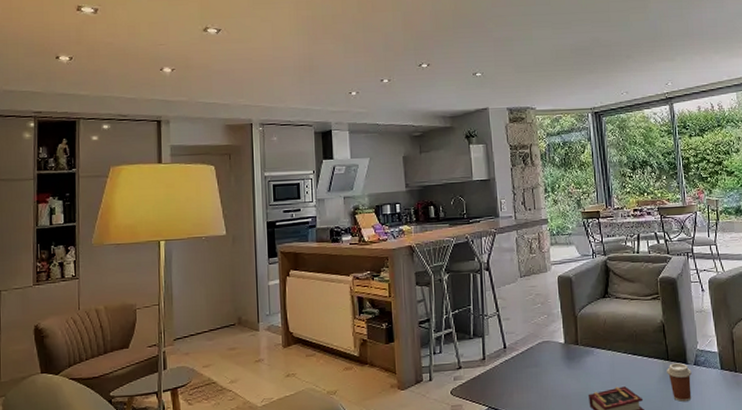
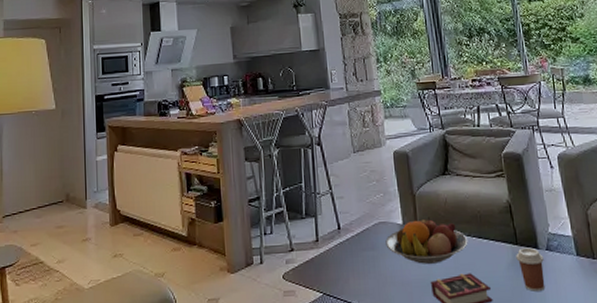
fruit bowl: none [548,336,624,379] -> present [385,216,468,264]

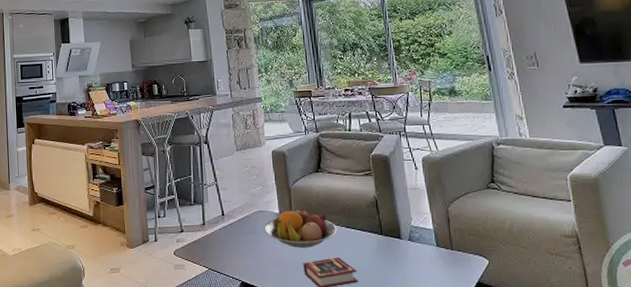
coffee cup: present [516,247,546,291] -> none [380,237,407,275]

